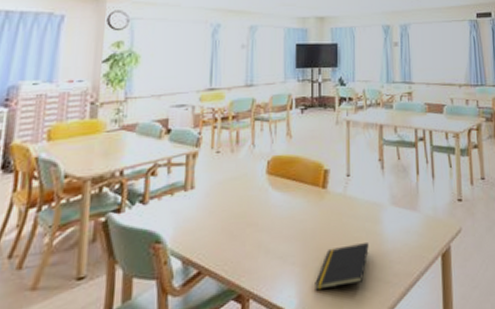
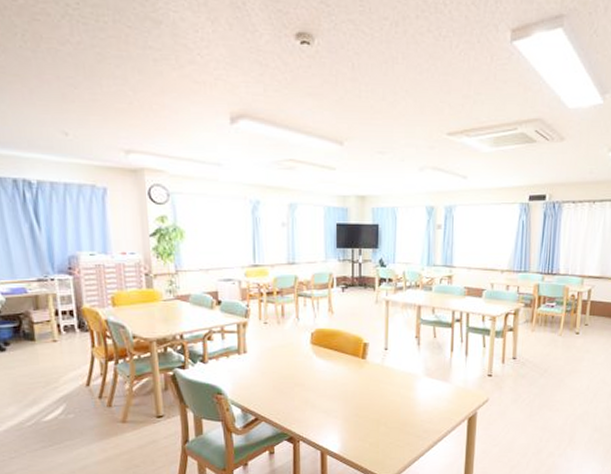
notepad: present [315,243,369,291] -> none [355,405,403,438]

